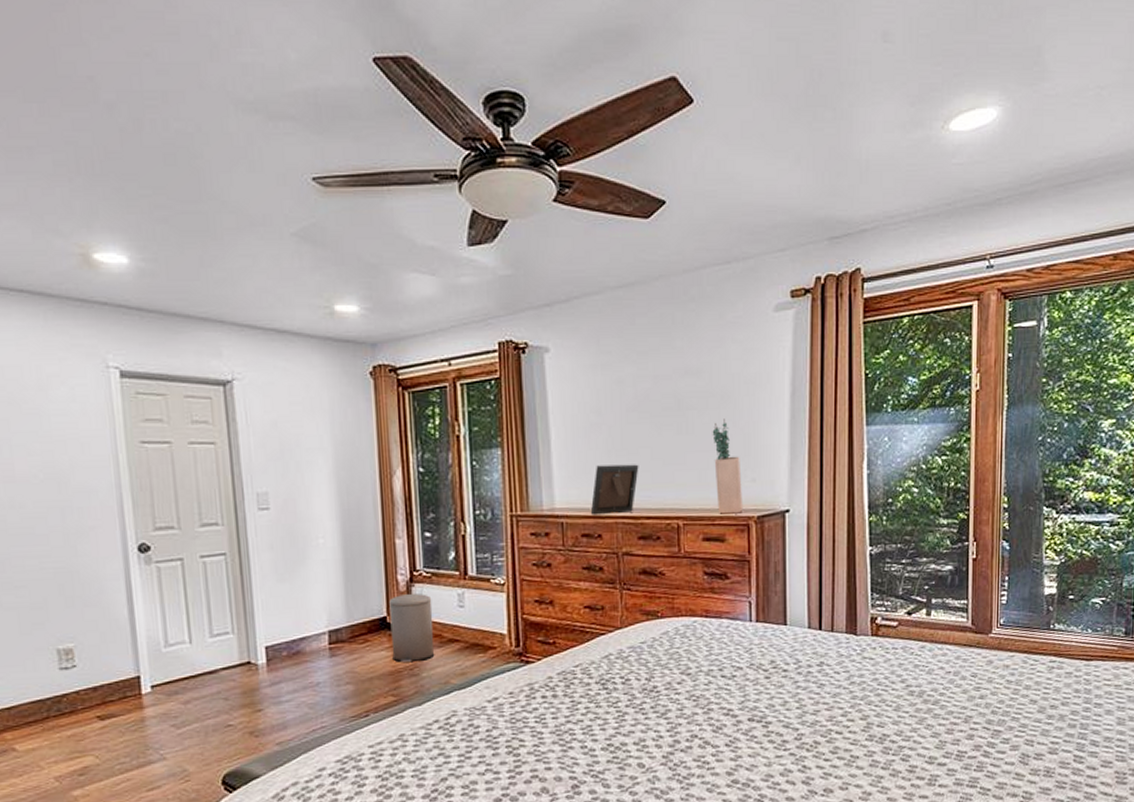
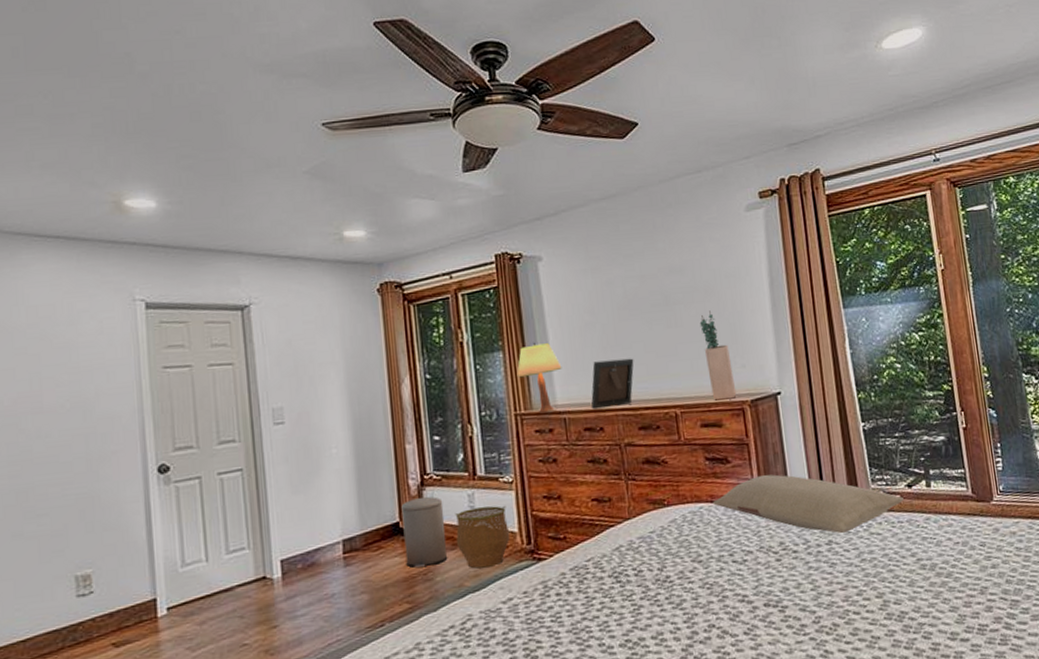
basket: none [443,607,499,667] -> present [455,506,511,569]
table lamp: none [515,440,563,516] -> present [516,342,562,414]
pillow: none [706,592,901,655] -> present [712,474,904,534]

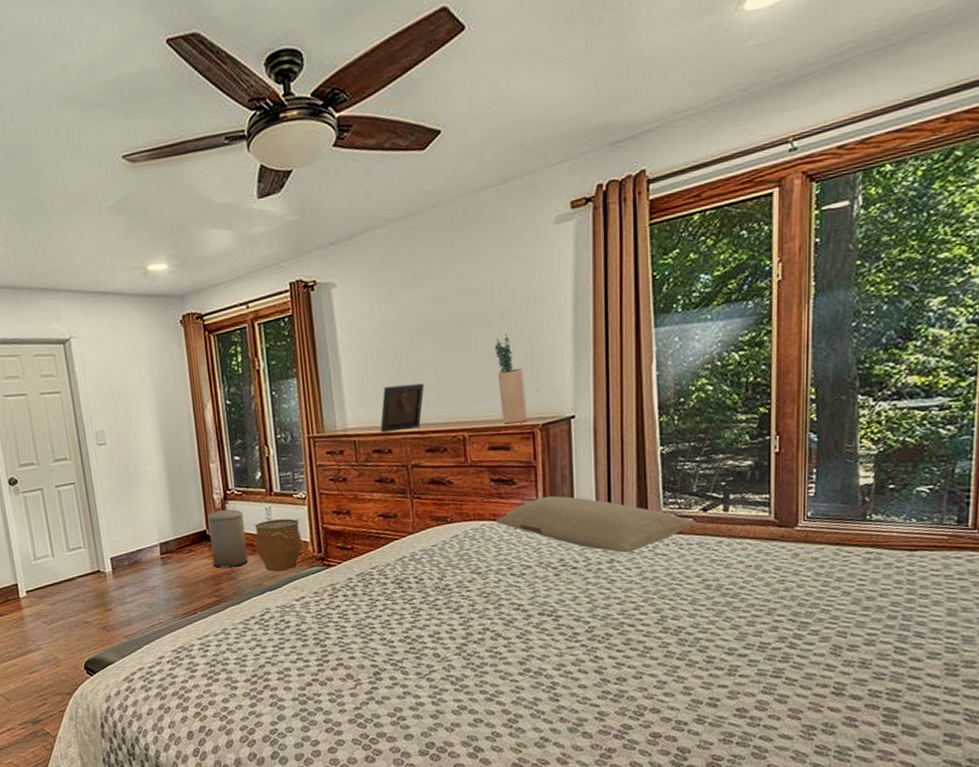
table lamp: present [516,342,562,414] -> none [310,368,353,436]

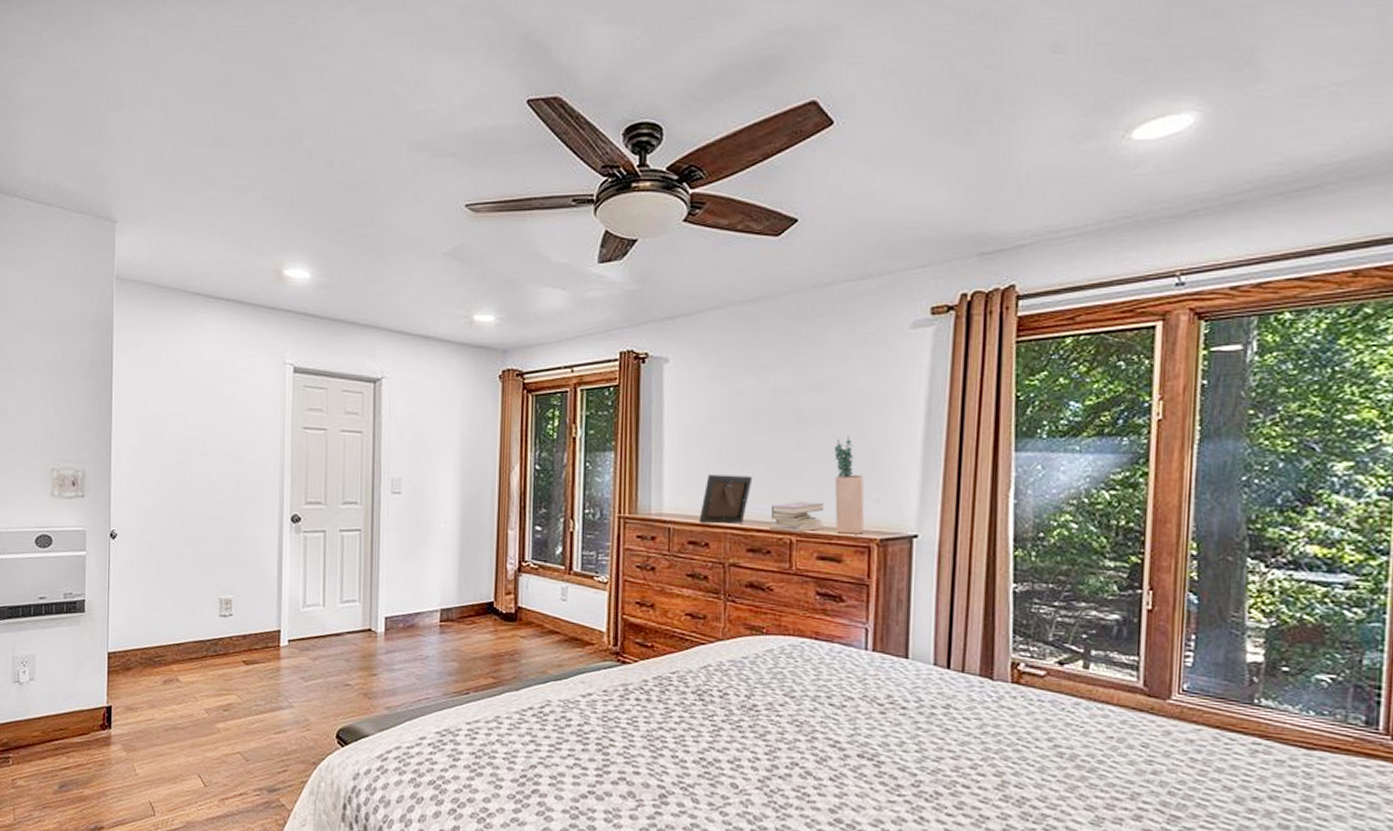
pedal bin: present [207,509,249,569] -> none [496,583,537,649]
basket: present [254,519,303,571] -> none [544,601,598,660]
books: none [443,398,492,431] -> present [770,501,825,534]
pillow: present [494,495,696,553] -> none [816,620,1050,699]

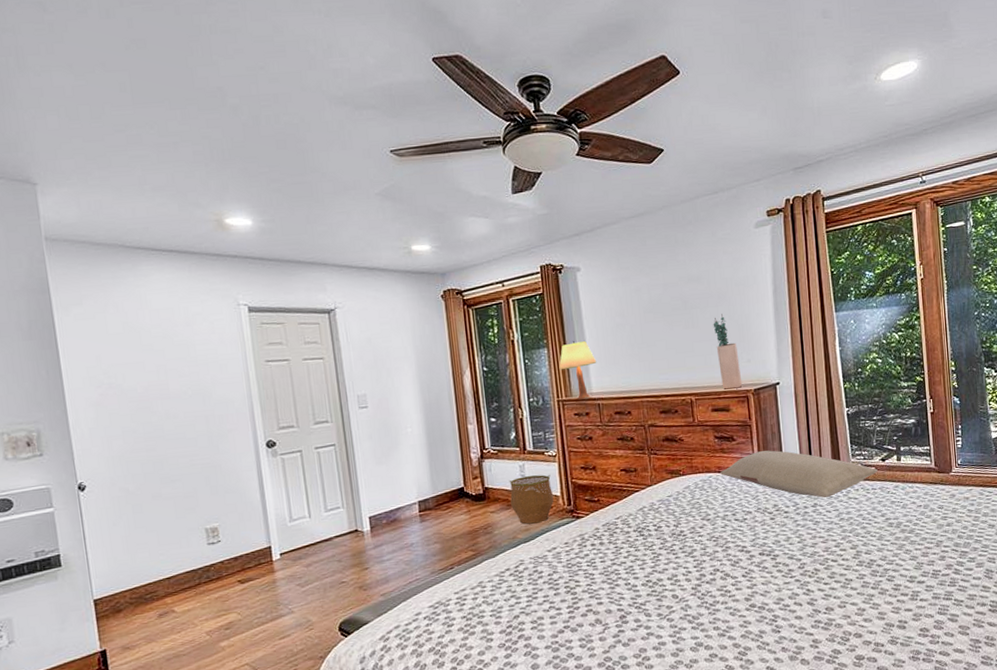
basket: none [544,601,598,660] -> present [509,475,554,525]
table lamp: none [626,446,674,520] -> present [559,340,597,400]
picture frame: present [698,474,753,524] -> none [620,354,657,397]
books: present [770,501,825,534] -> none [673,367,714,395]
pillow: none [816,620,1050,699] -> present [719,450,878,498]

